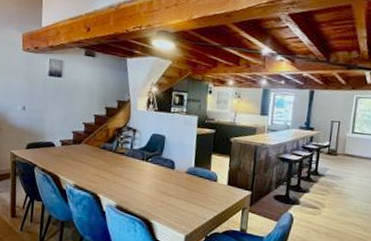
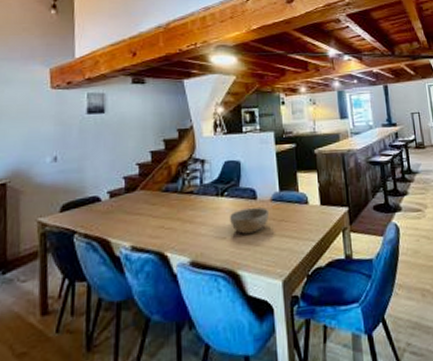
bowl: none [150,174,184,195] -> present [230,207,270,234]

